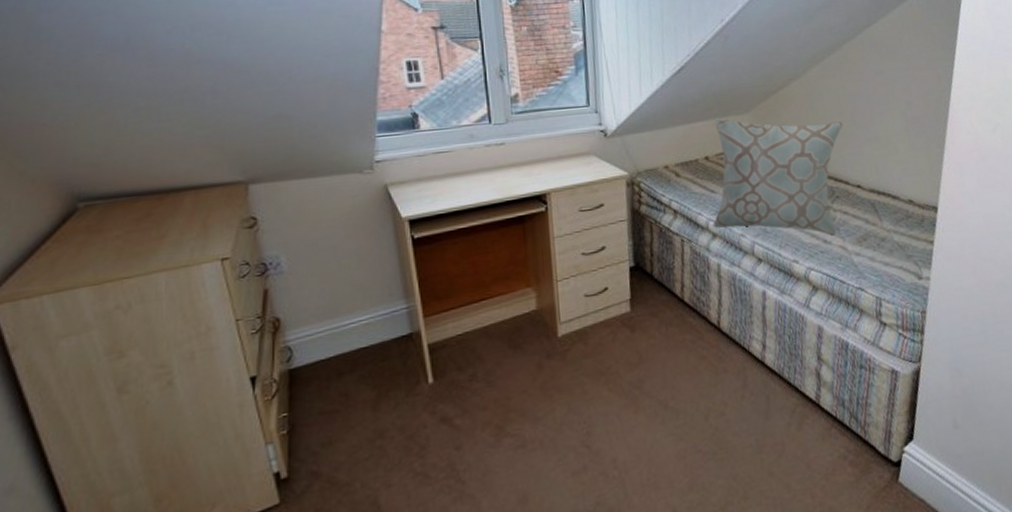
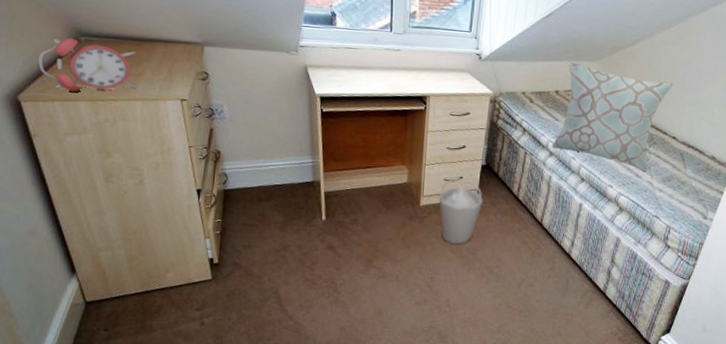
alarm clock: none [19,206,159,278] -> present [38,37,137,92]
trash bin: none [580,288,640,380] -> present [439,178,484,245]

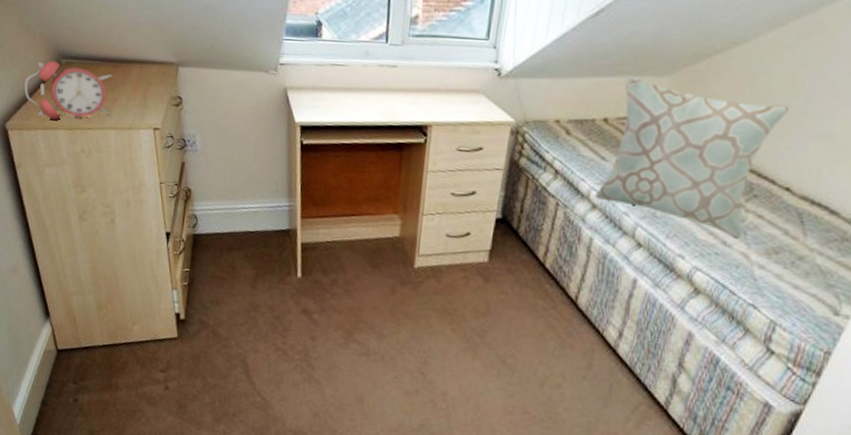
trash bin: present [439,178,484,245] -> none [438,233,497,322]

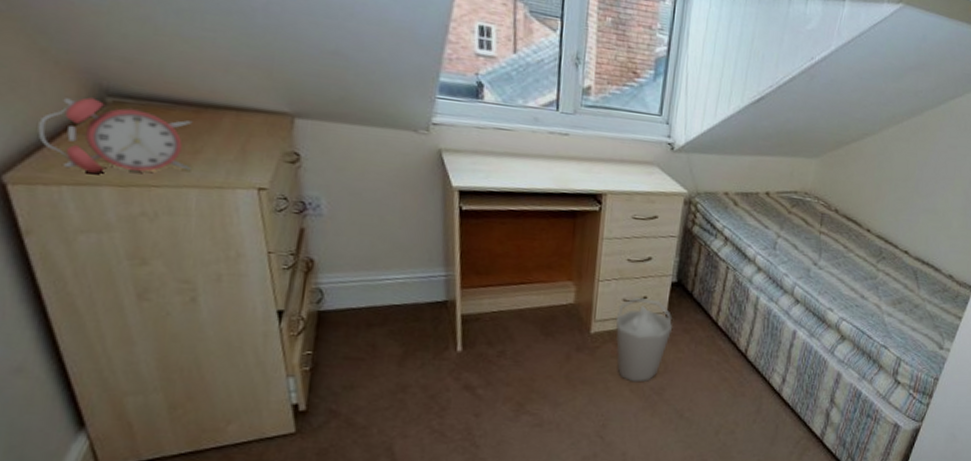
trash bin: none [438,233,497,322] -> present [615,298,673,383]
pillow: present [594,75,790,239] -> none [760,155,906,293]

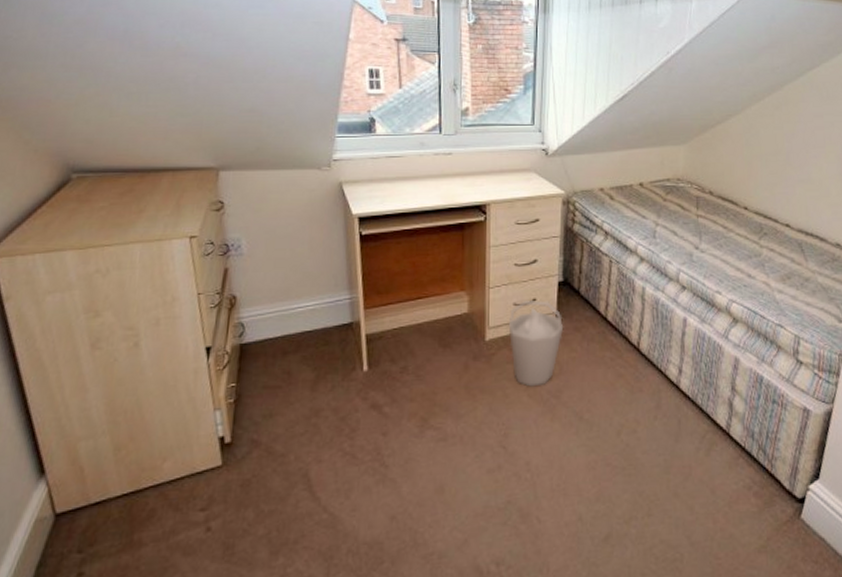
alarm clock: present [37,97,193,173] -> none [19,176,138,240]

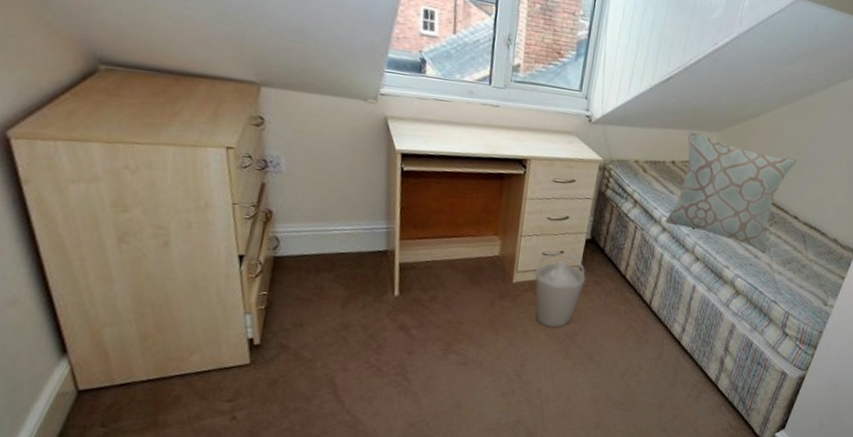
pillow: none [641,146,777,271] -> present [665,129,797,253]

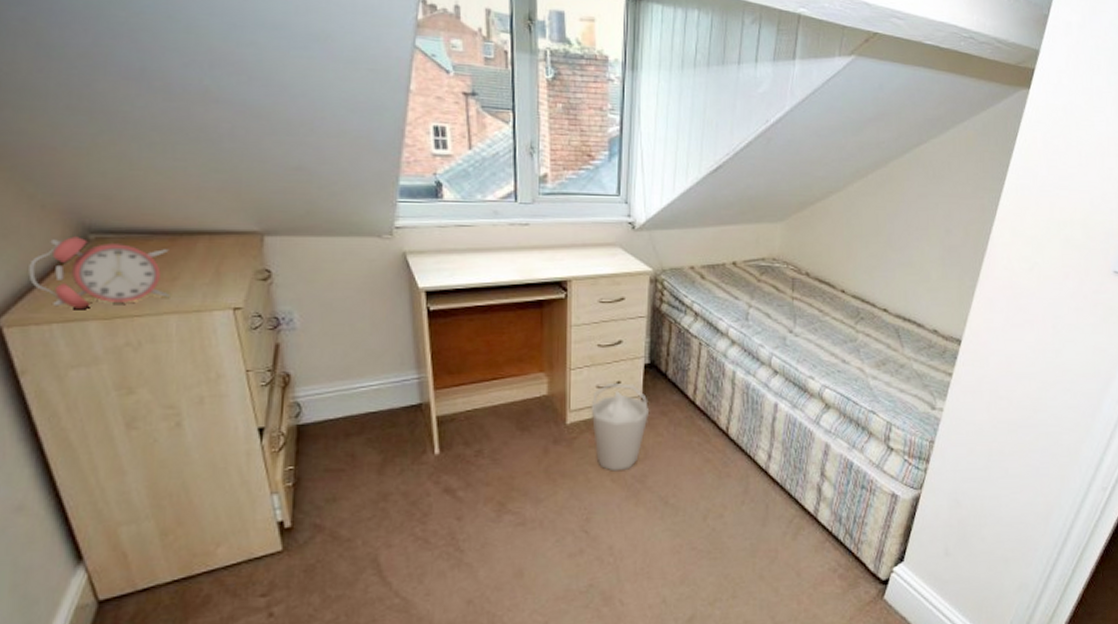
alarm clock: none [39,65,173,131] -> present [28,236,170,309]
pillow: present [665,129,797,253] -> none [733,222,878,356]

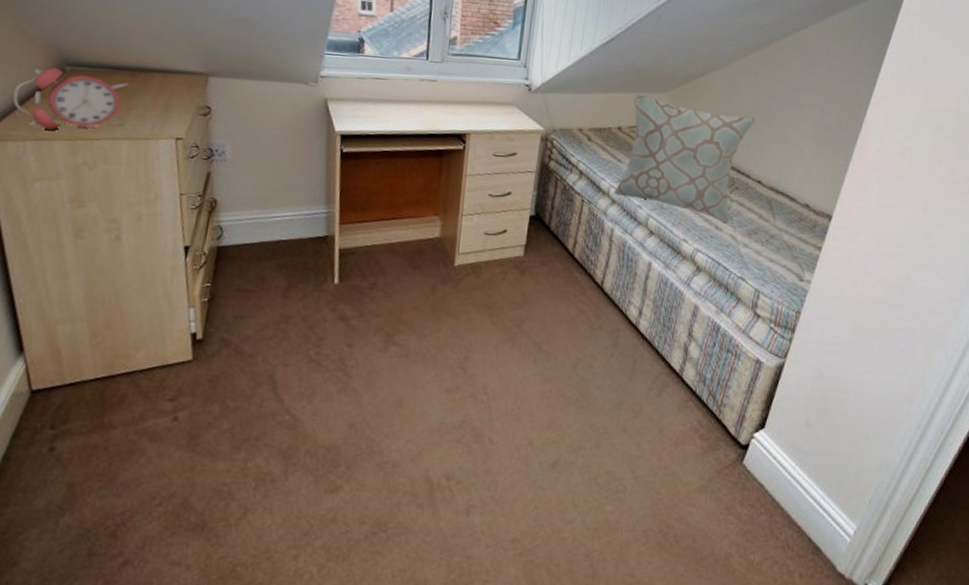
trash bin: present [590,383,650,472] -> none [477,231,532,314]
pillow: none [733,222,878,356] -> present [613,91,755,224]

